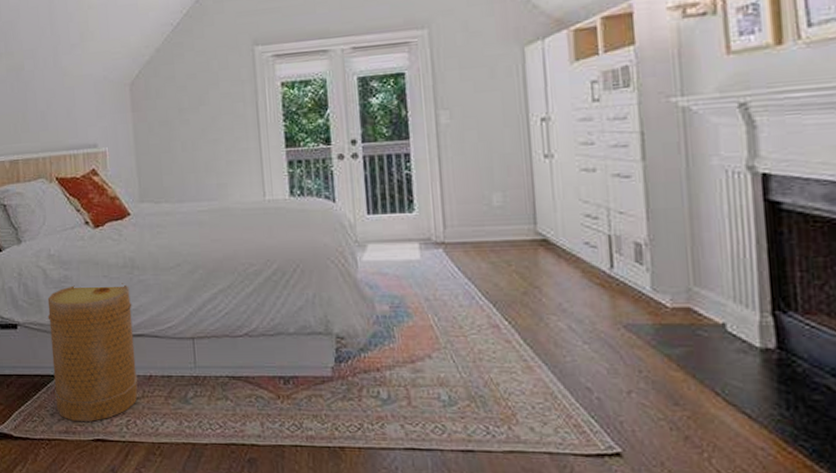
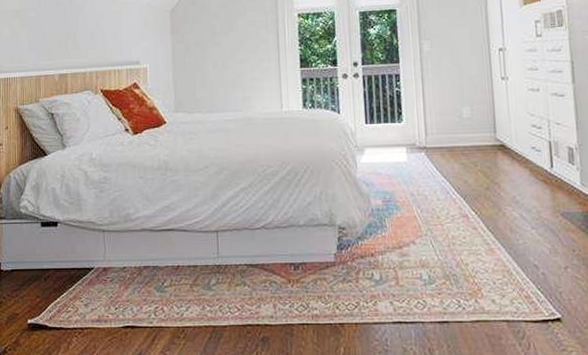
basket: present [47,283,138,422] -> none [87,183,167,310]

